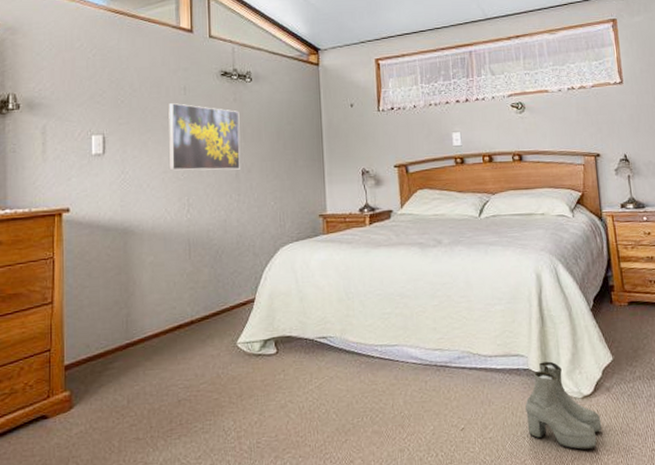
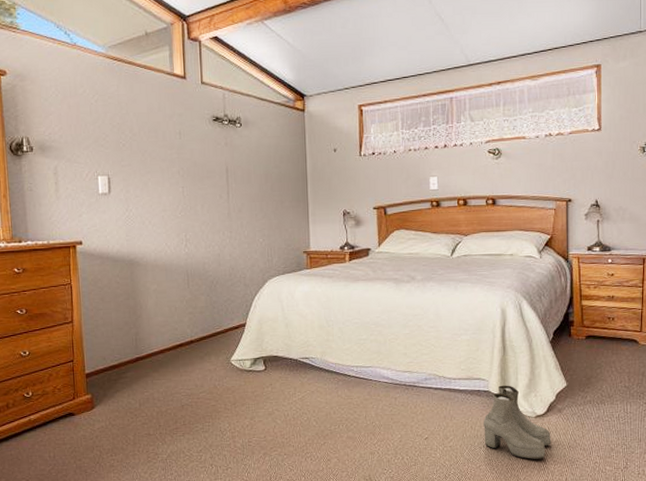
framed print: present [168,103,240,171] -> none [165,147,232,210]

